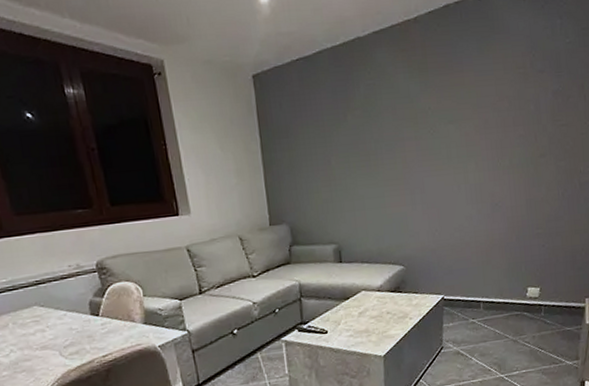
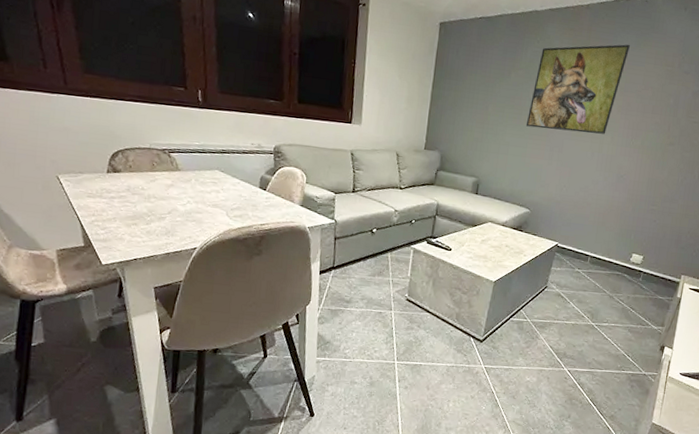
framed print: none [375,53,473,173] -> present [525,44,630,134]

